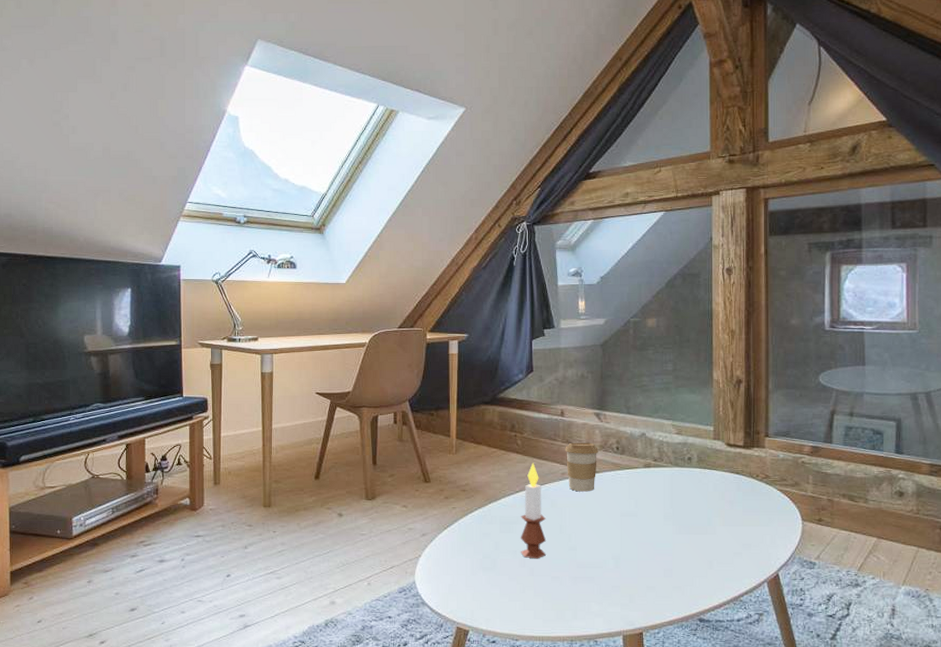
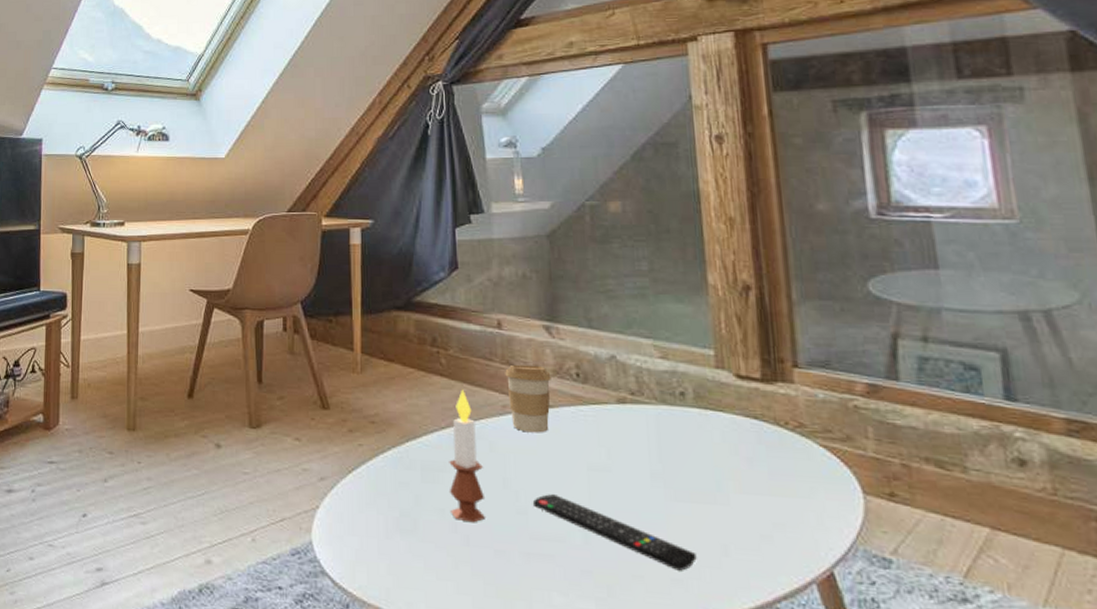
remote control: none [580,535,691,581] -> present [532,494,697,571]

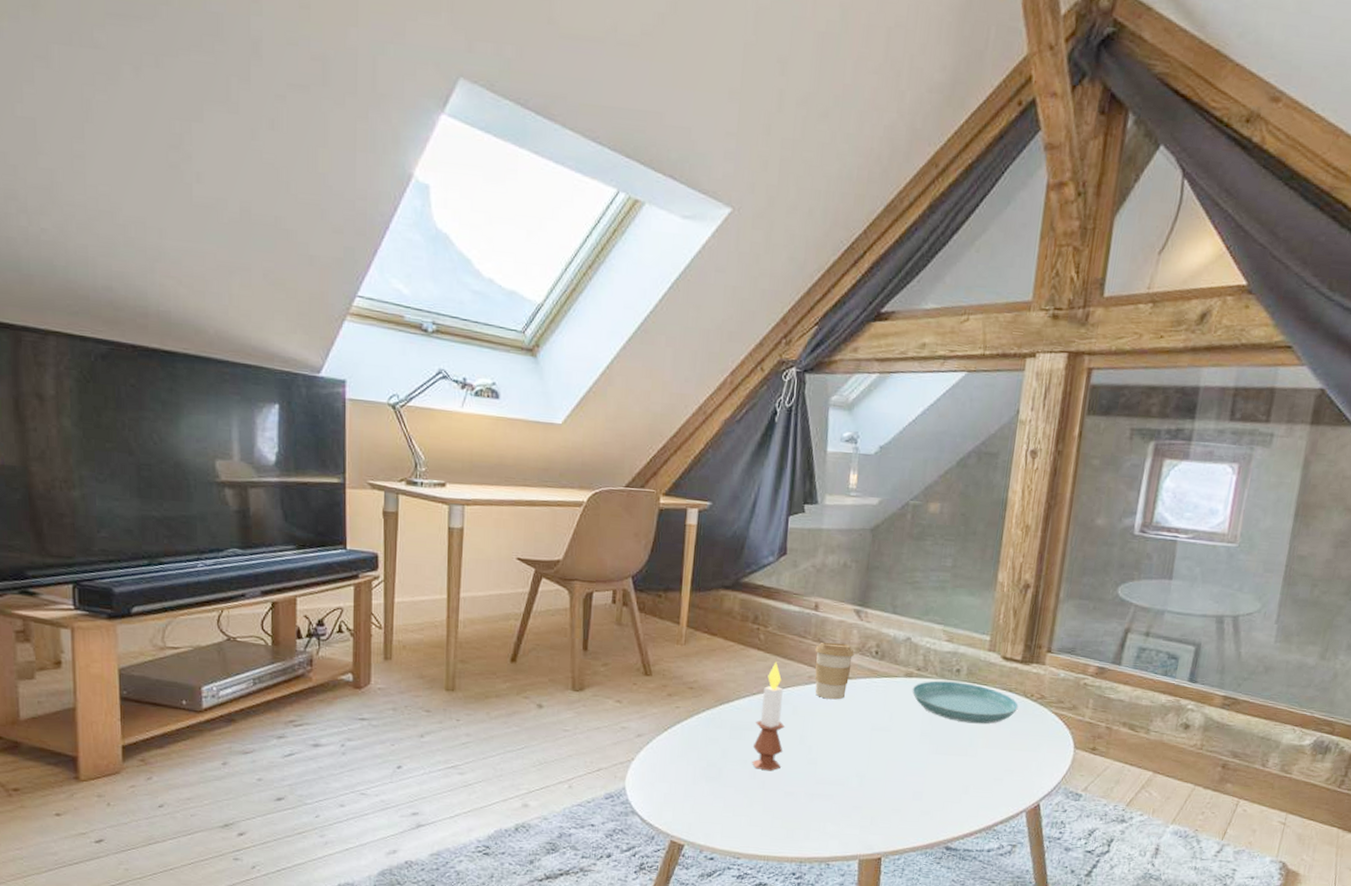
remote control: present [532,494,697,571] -> none [822,748,944,805]
saucer: none [629,407,772,462] -> present [912,680,1019,724]

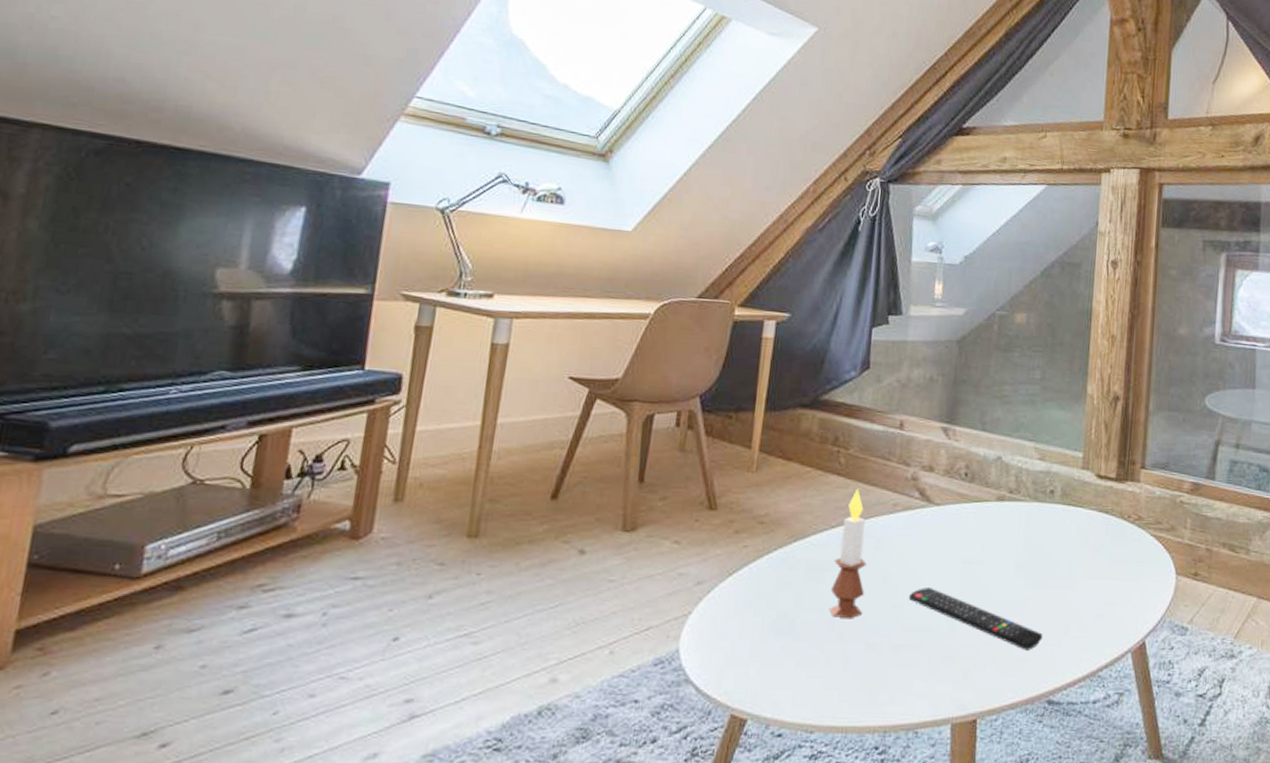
coffee cup: present [815,642,855,700] -> none [900,464,943,530]
remote control: none [822,748,944,805] -> present [908,587,1043,650]
saucer: present [912,680,1019,724] -> none [1004,504,1116,552]

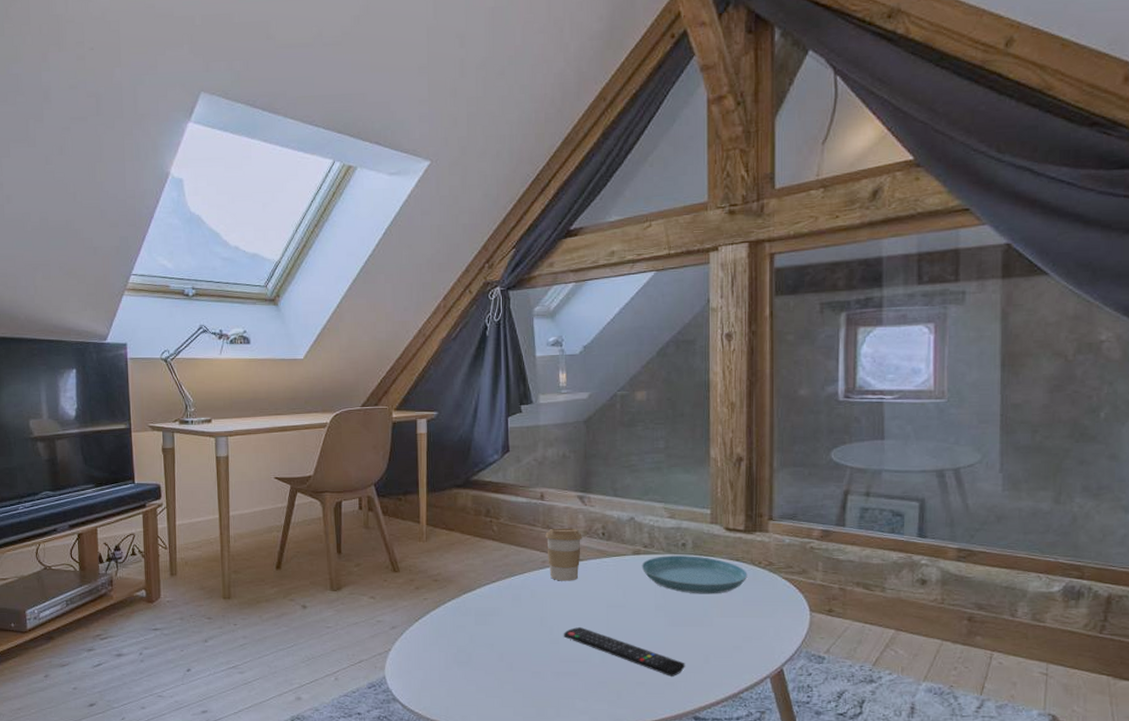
candle: present [829,488,868,619] -> none [497,550,526,653]
coffee cup: none [900,464,943,530] -> present [545,528,582,581]
saucer: none [1004,504,1116,552] -> present [641,556,748,594]

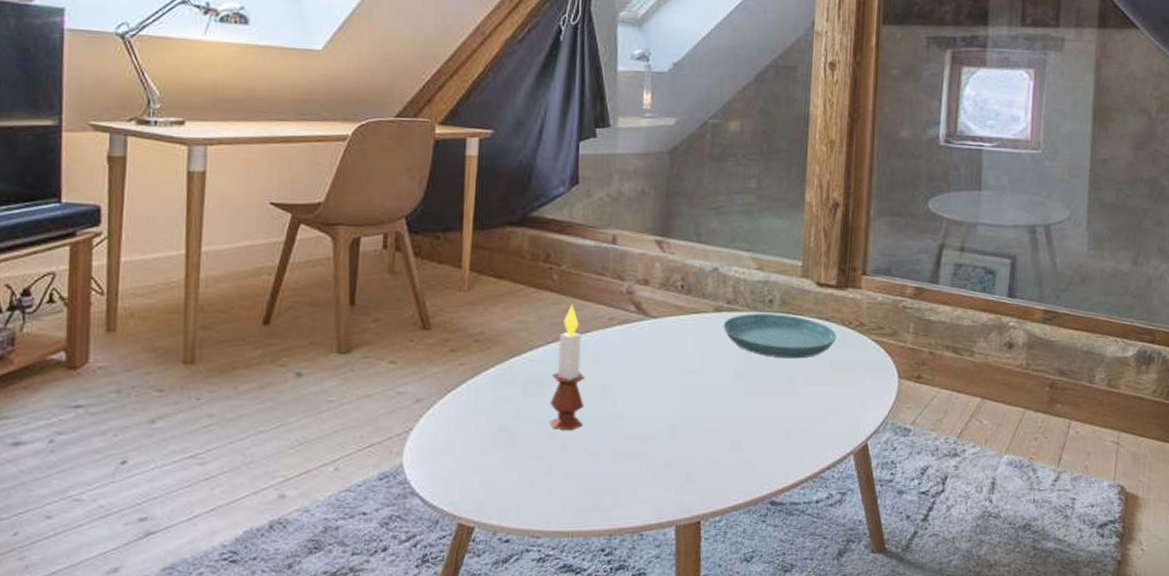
candle: none [497,550,526,653] -> present [549,304,586,431]
coffee cup: present [545,528,582,581] -> none [615,278,658,343]
remote control: present [563,627,685,676] -> none [628,398,764,455]

